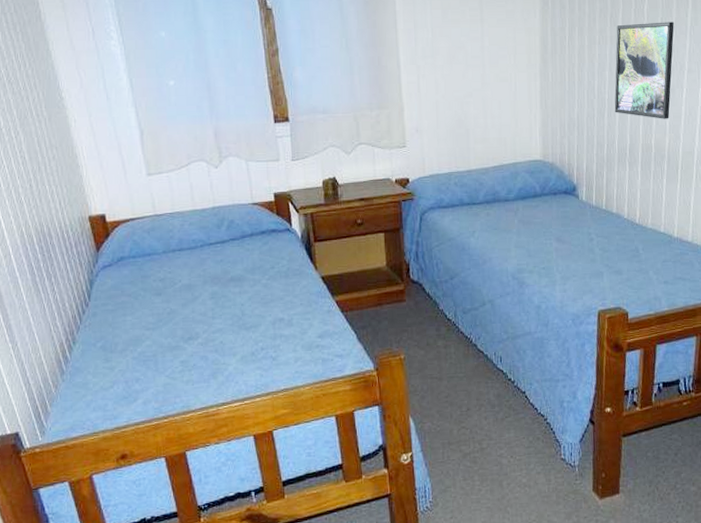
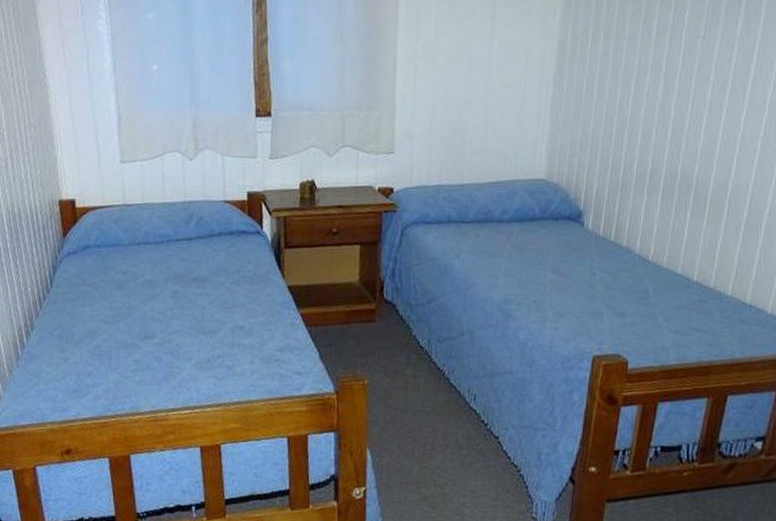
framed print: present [614,22,674,119] -> none [637,31,720,144]

